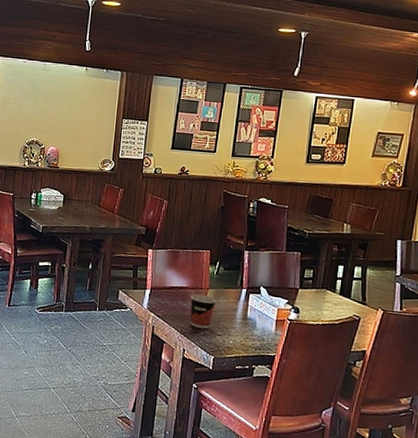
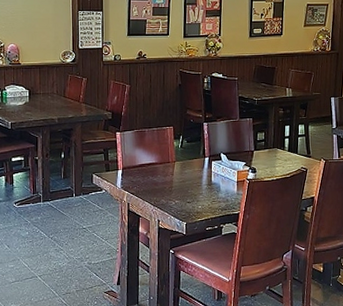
cup: present [190,294,217,329] -> none [160,167,184,199]

